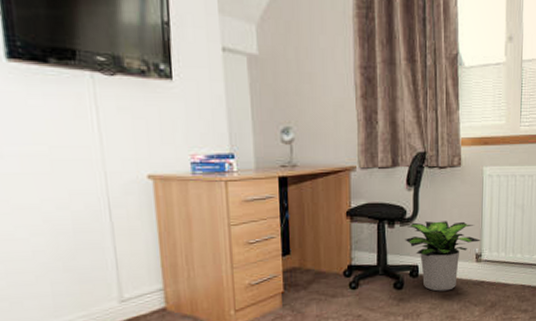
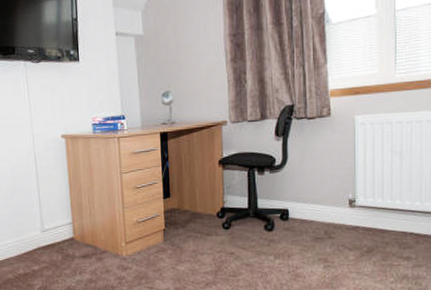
potted plant: present [405,221,481,292] -> none [274,168,354,235]

